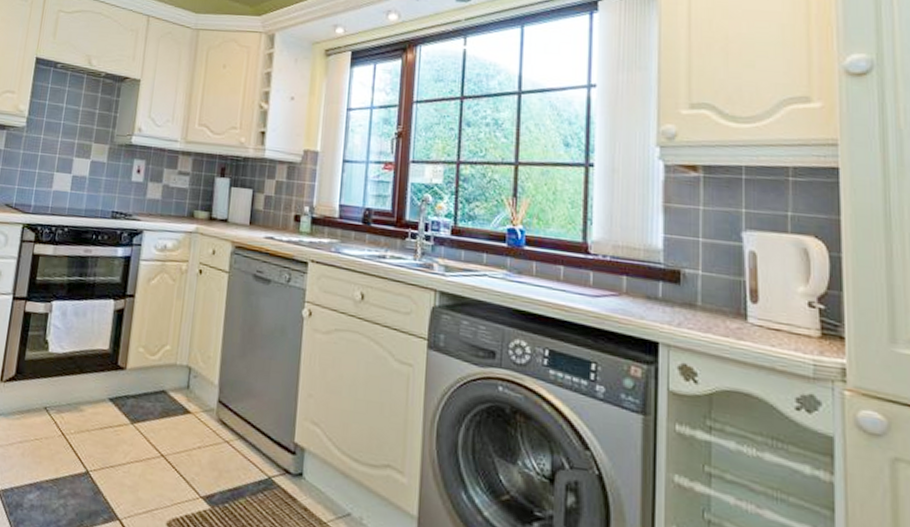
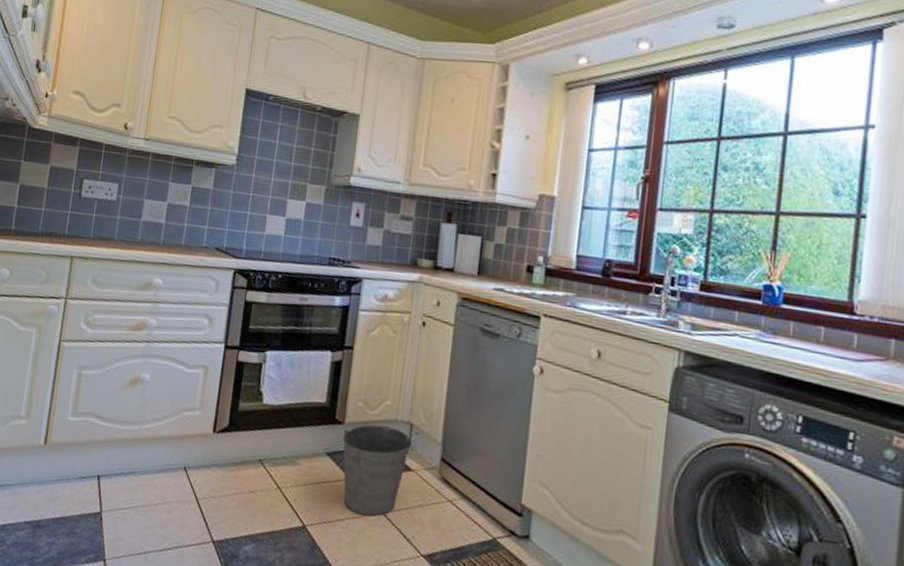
bucket: none [124,369,190,460] -> present [342,424,412,517]

